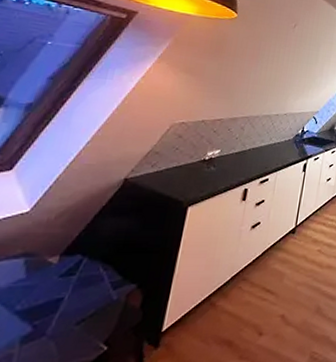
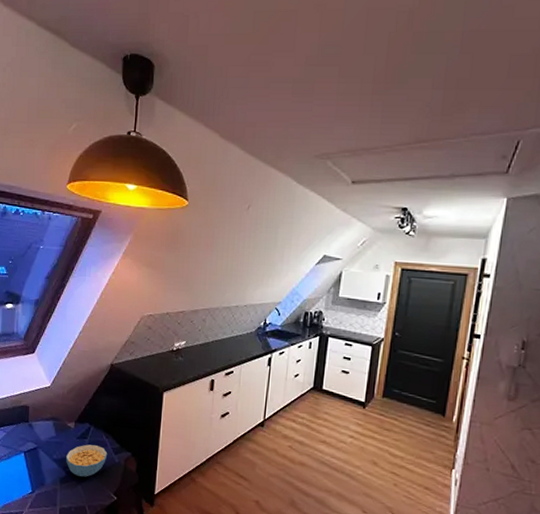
cereal bowl: none [35,282,104,329] -> present [66,444,108,477]

